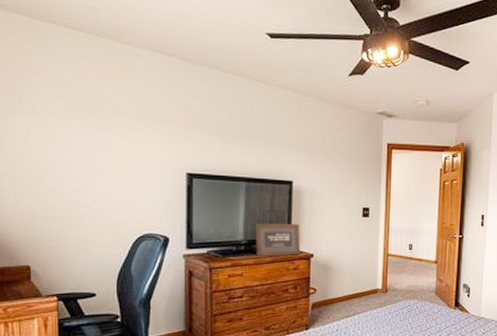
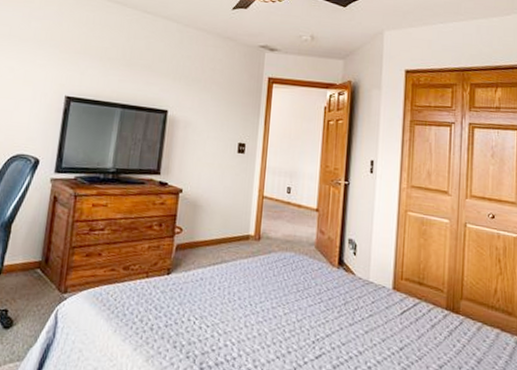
picture frame: present [256,223,301,257] -> none [123,151,171,190]

